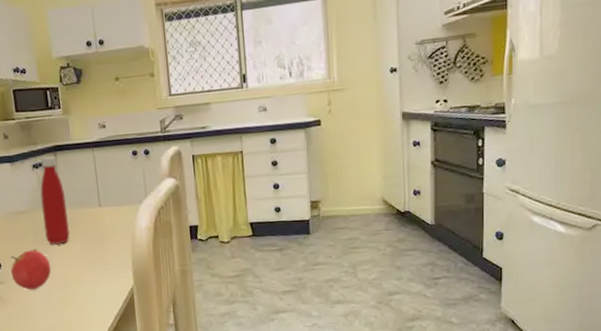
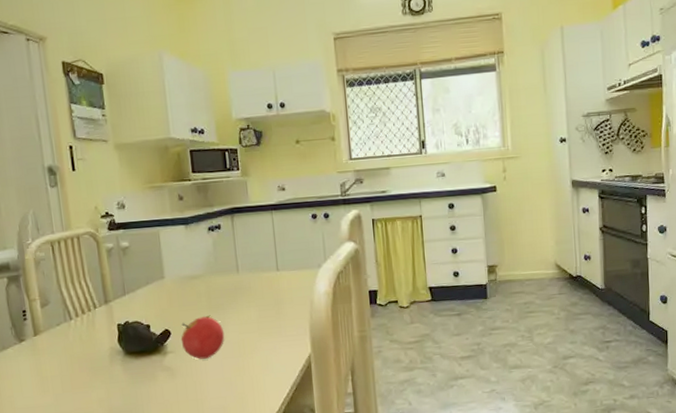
bottle: present [40,156,70,245] -> none [215,218,246,311]

